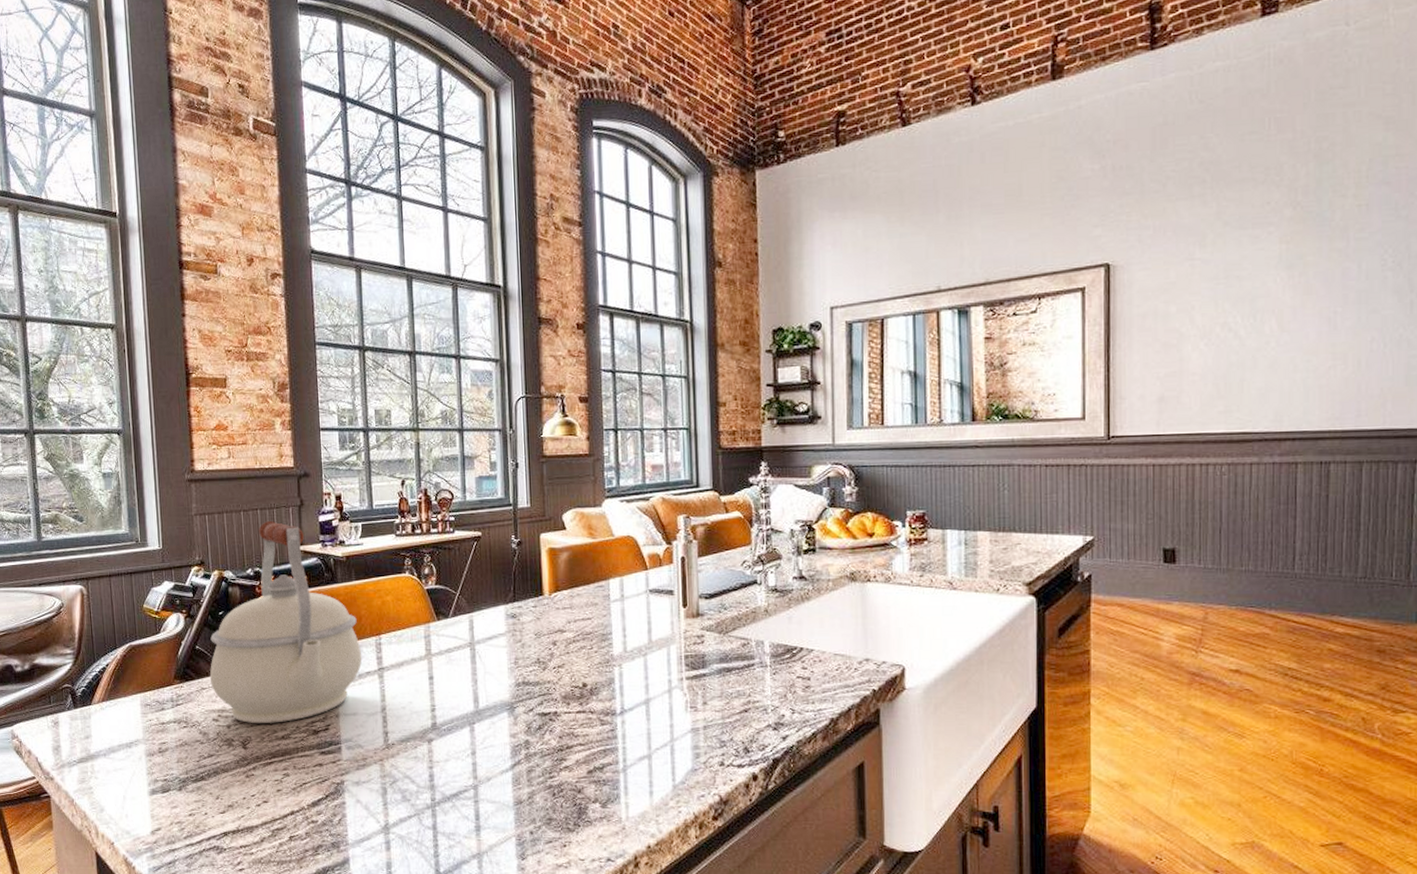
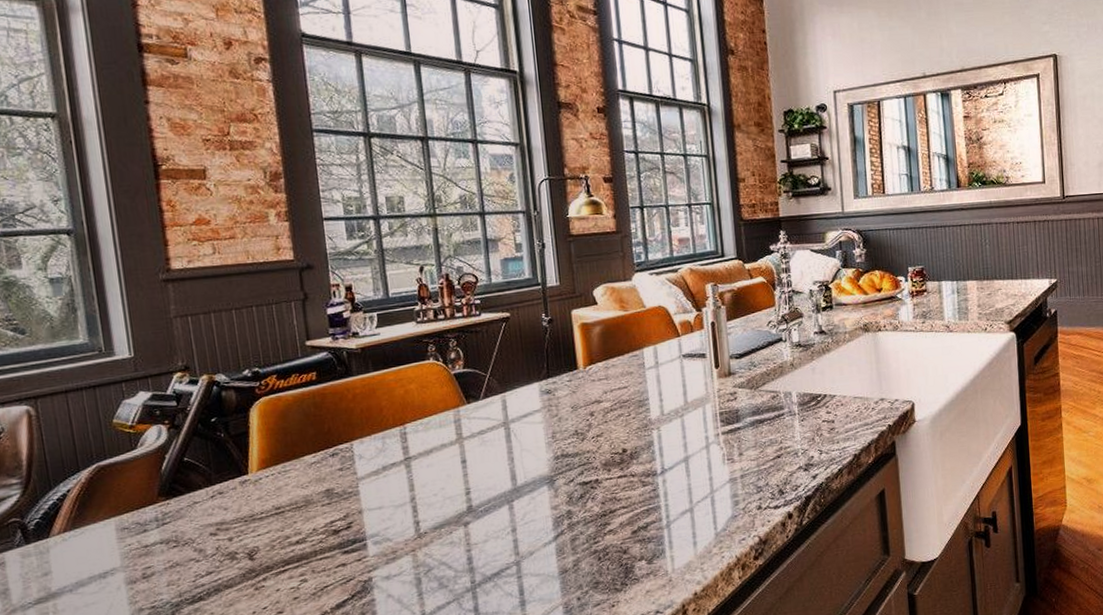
kettle: present [210,521,362,723] -> none [202,317,386,533]

